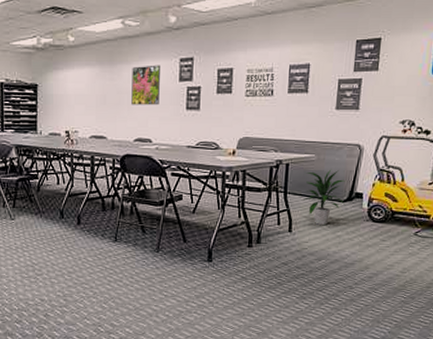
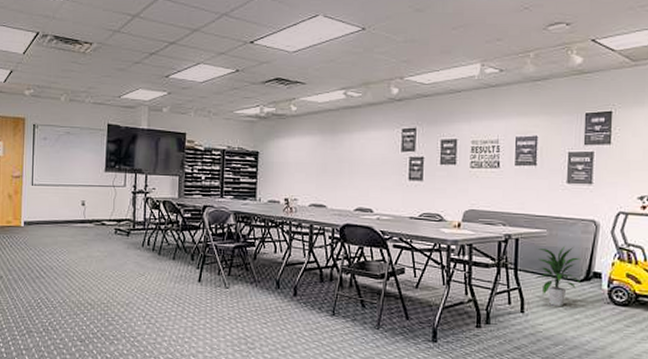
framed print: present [131,65,160,105] -> none [352,134,382,175]

